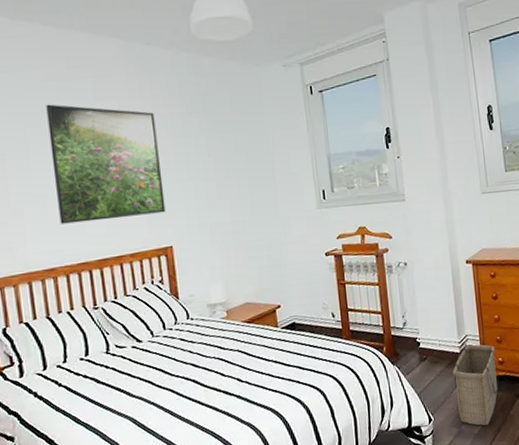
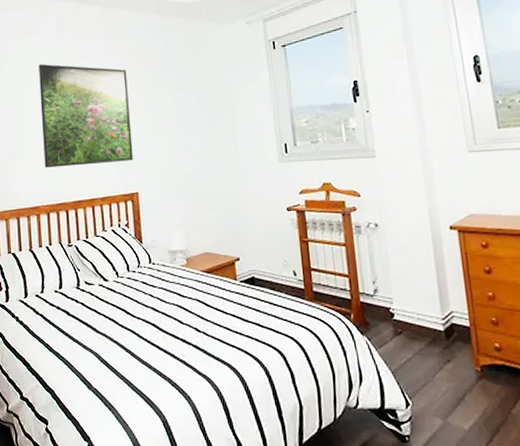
basket: present [453,344,499,426] -> none [435,323,496,423]

